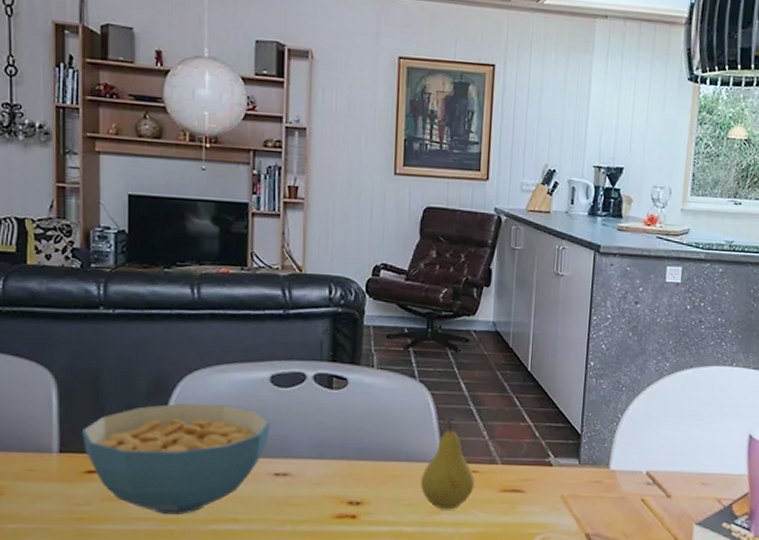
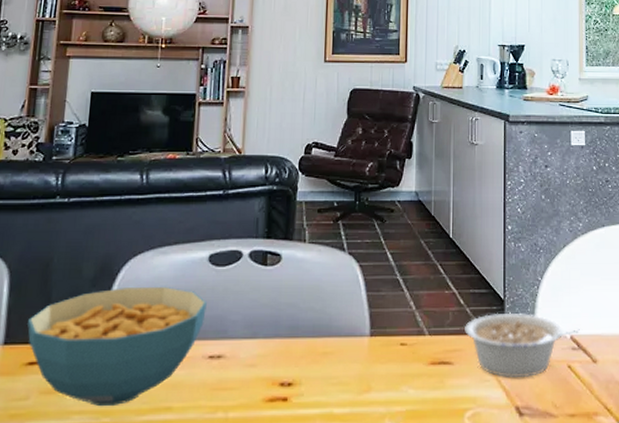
fruit: present [421,418,475,510] -> none [351,289,403,387]
legume: none [538,446,658,507] -> present [465,312,581,377]

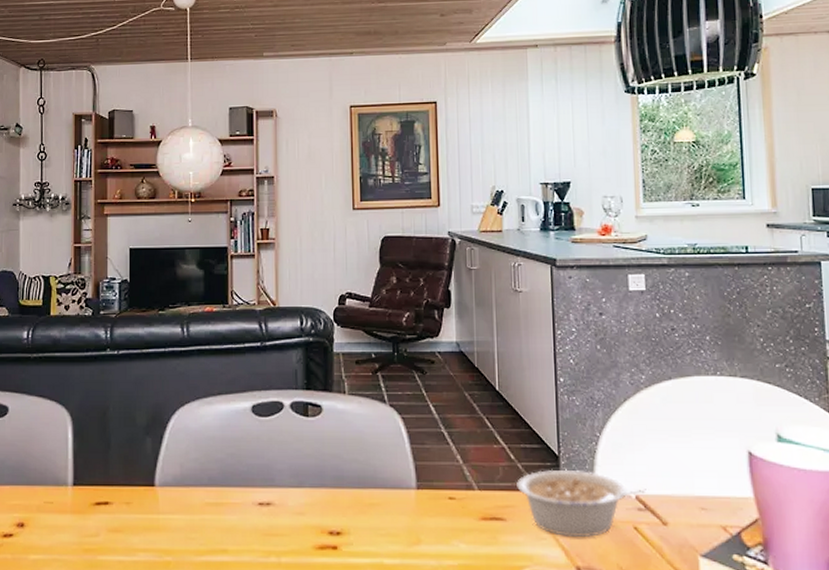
cereal bowl: present [27,286,207,407] -> none [92,435,253,547]

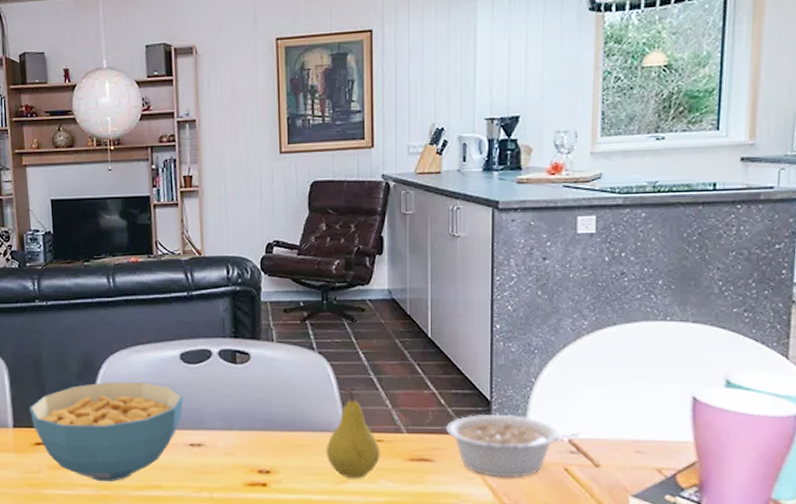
cereal bowl: none [92,435,253,547] -> present [30,381,183,482]
fruit: none [398,442,452,540] -> present [327,388,380,479]

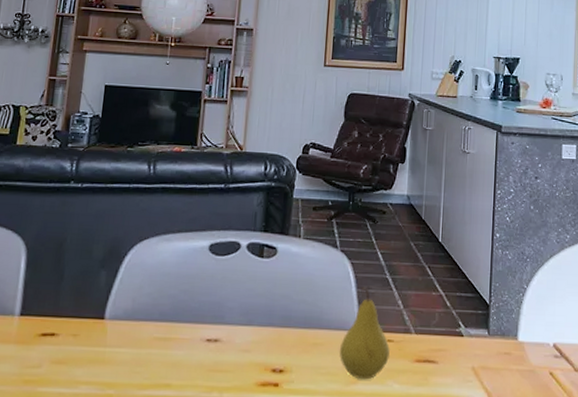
cereal bowl: present [30,381,183,482] -> none [42,270,206,380]
legume: present [446,413,582,477] -> none [450,316,564,380]

